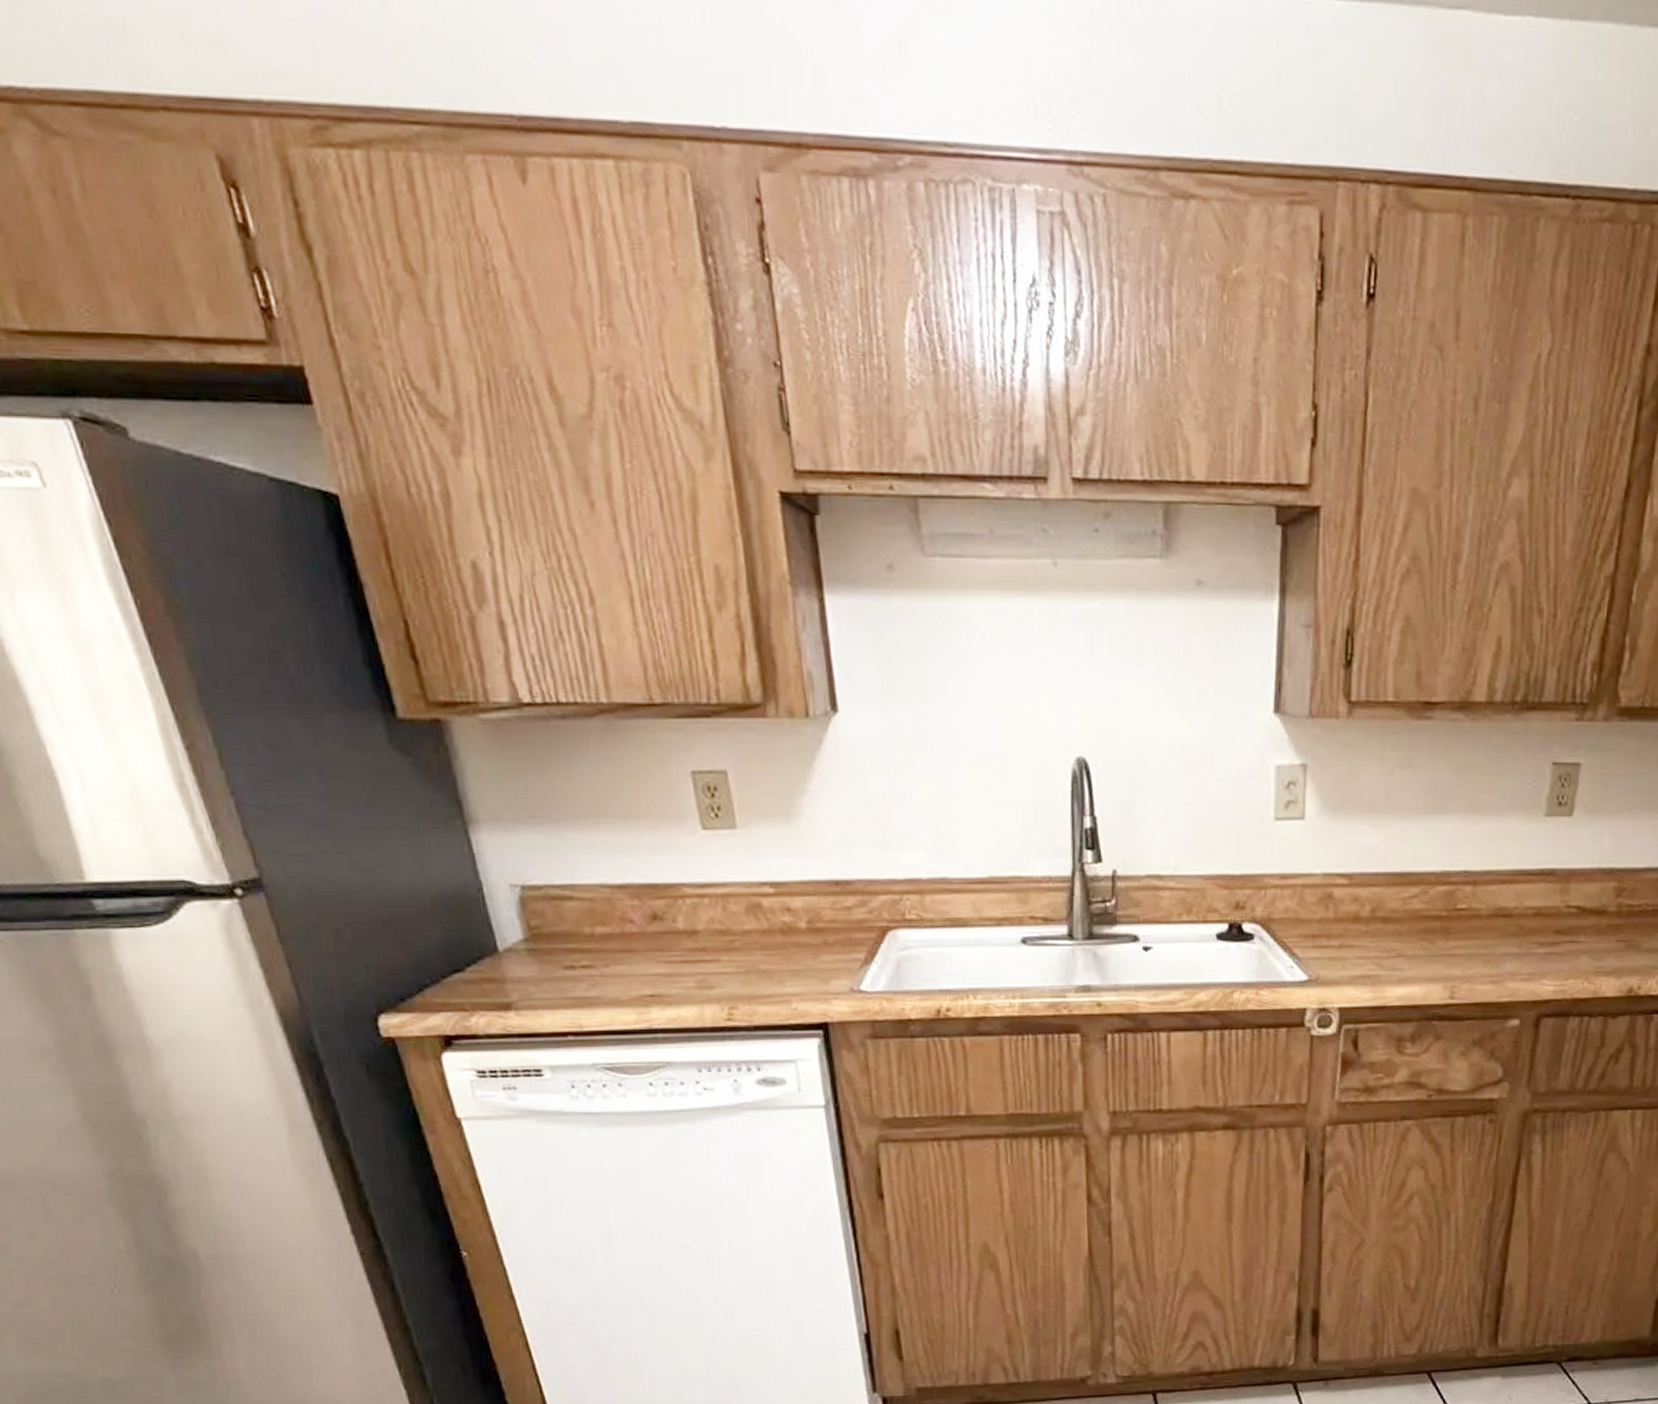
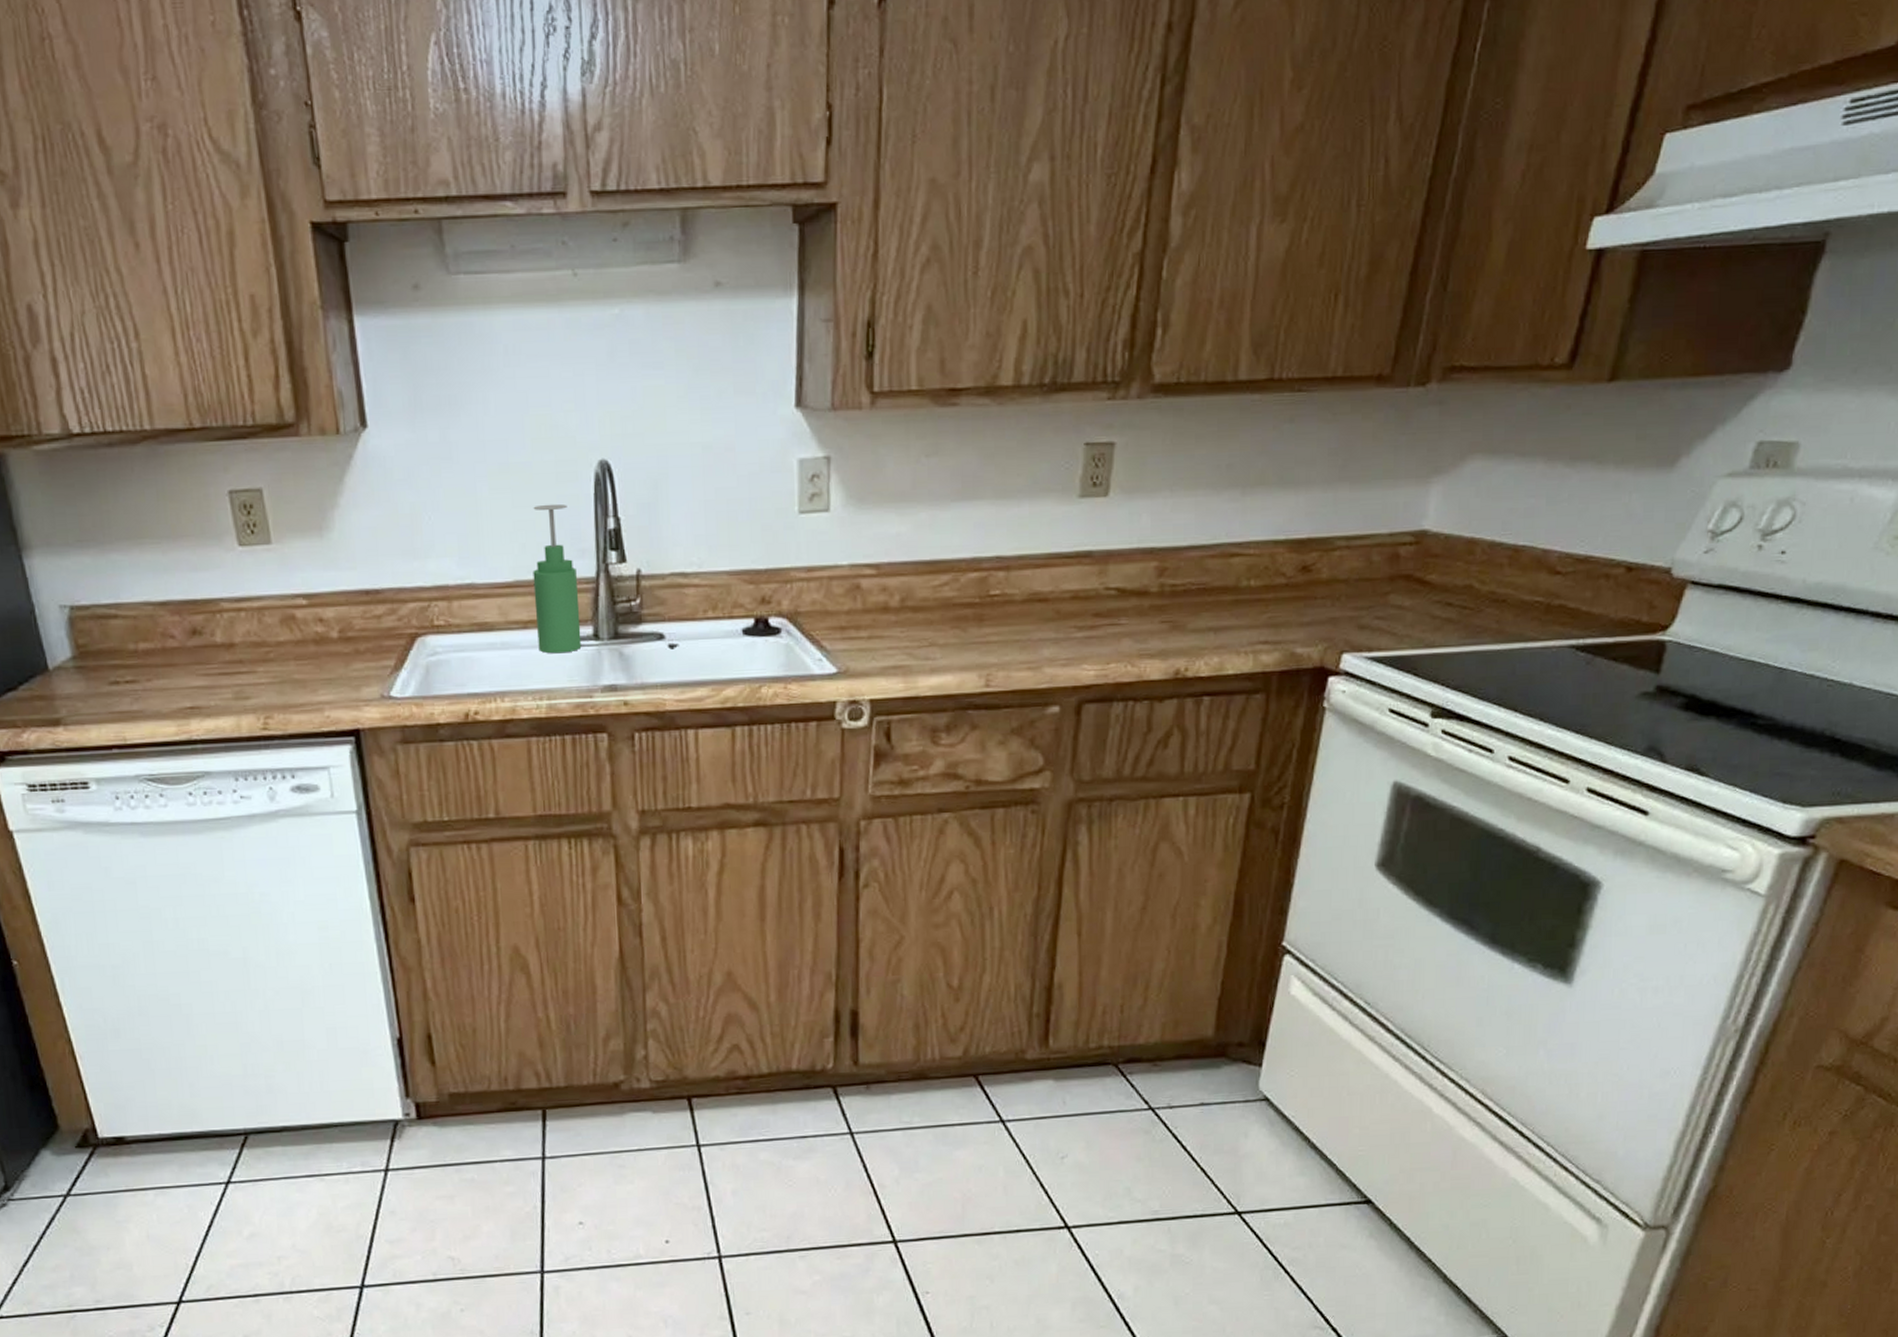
soap dispenser: none [1007,800,1056,952] -> present [533,503,582,654]

